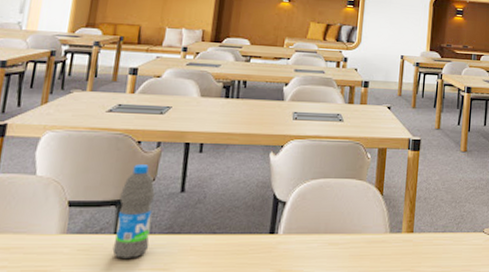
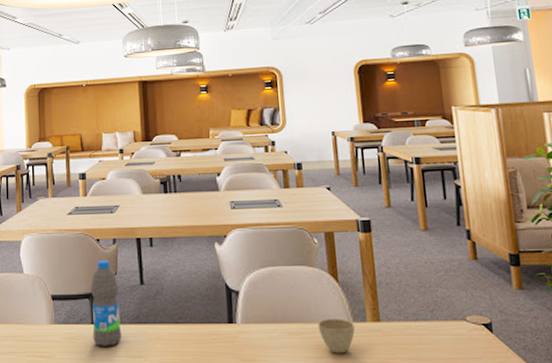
cup: none [357,230,390,263] -> present [318,319,355,354]

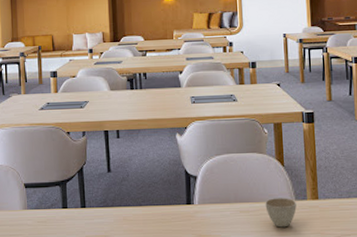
water bottle: present [91,260,122,346] -> none [61,151,91,228]

